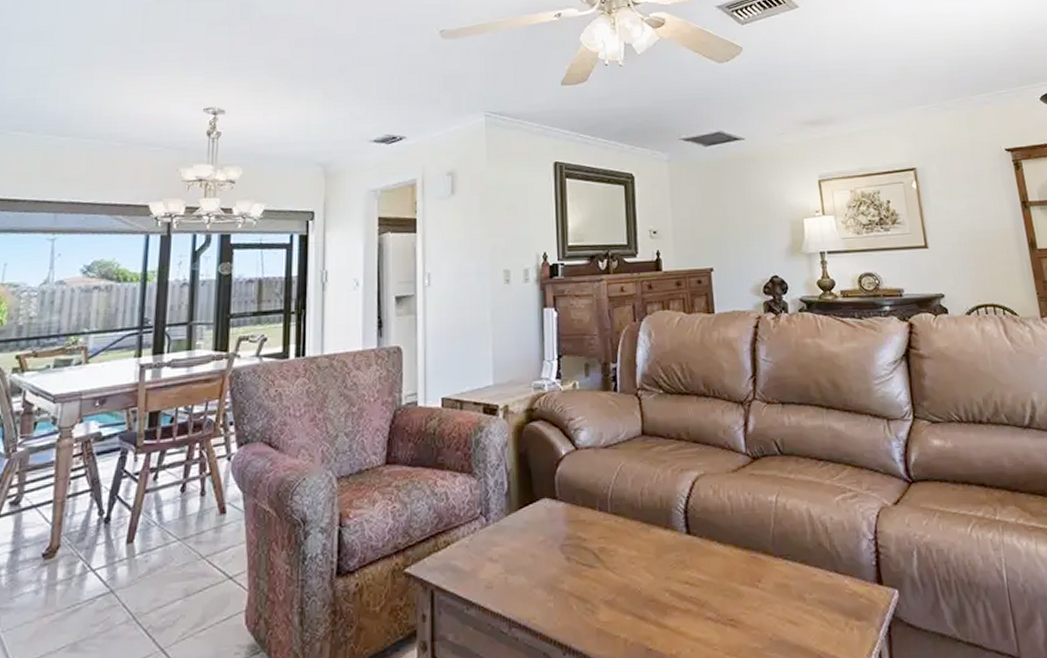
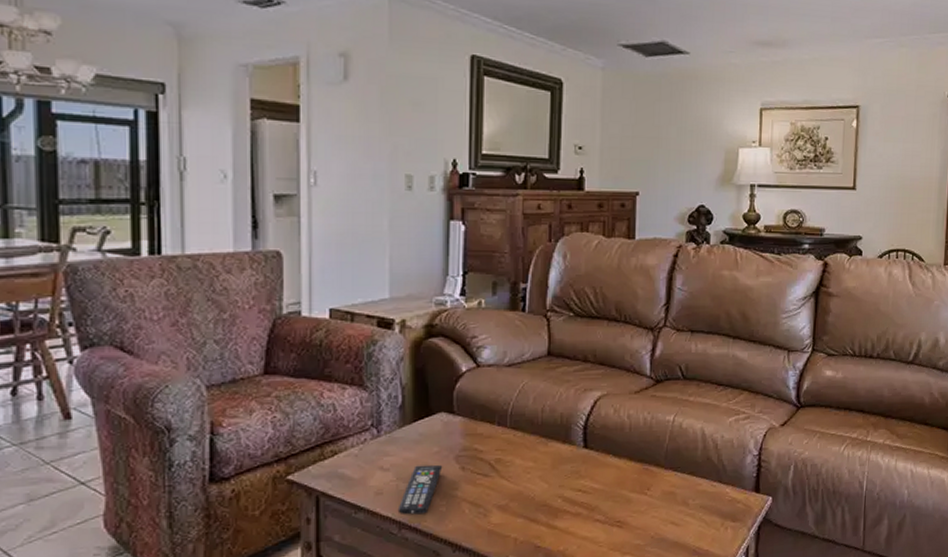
remote control: none [507,555,549,612] -> present [397,464,443,515]

